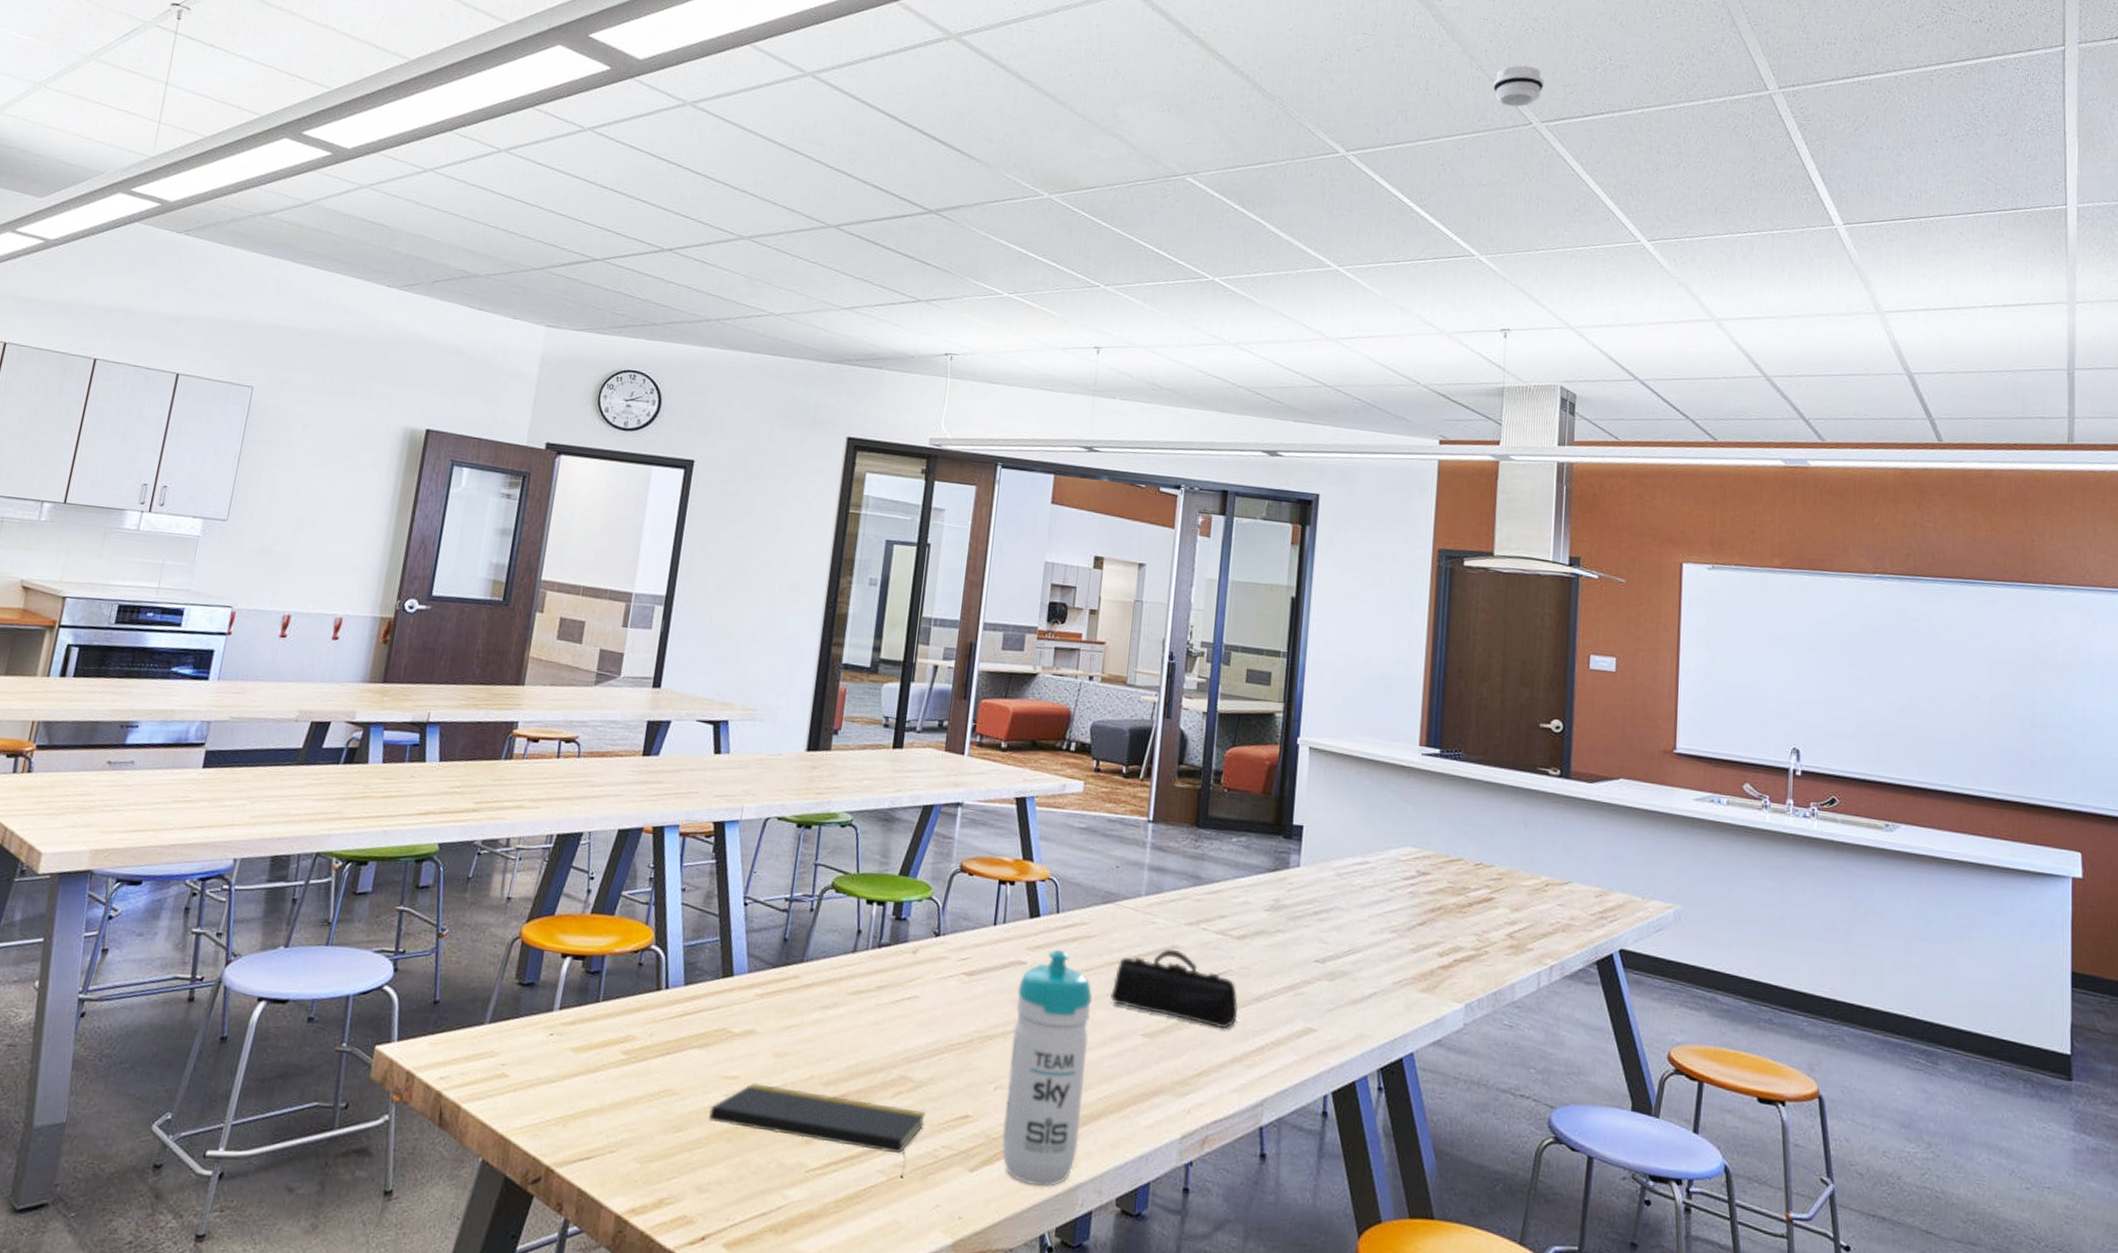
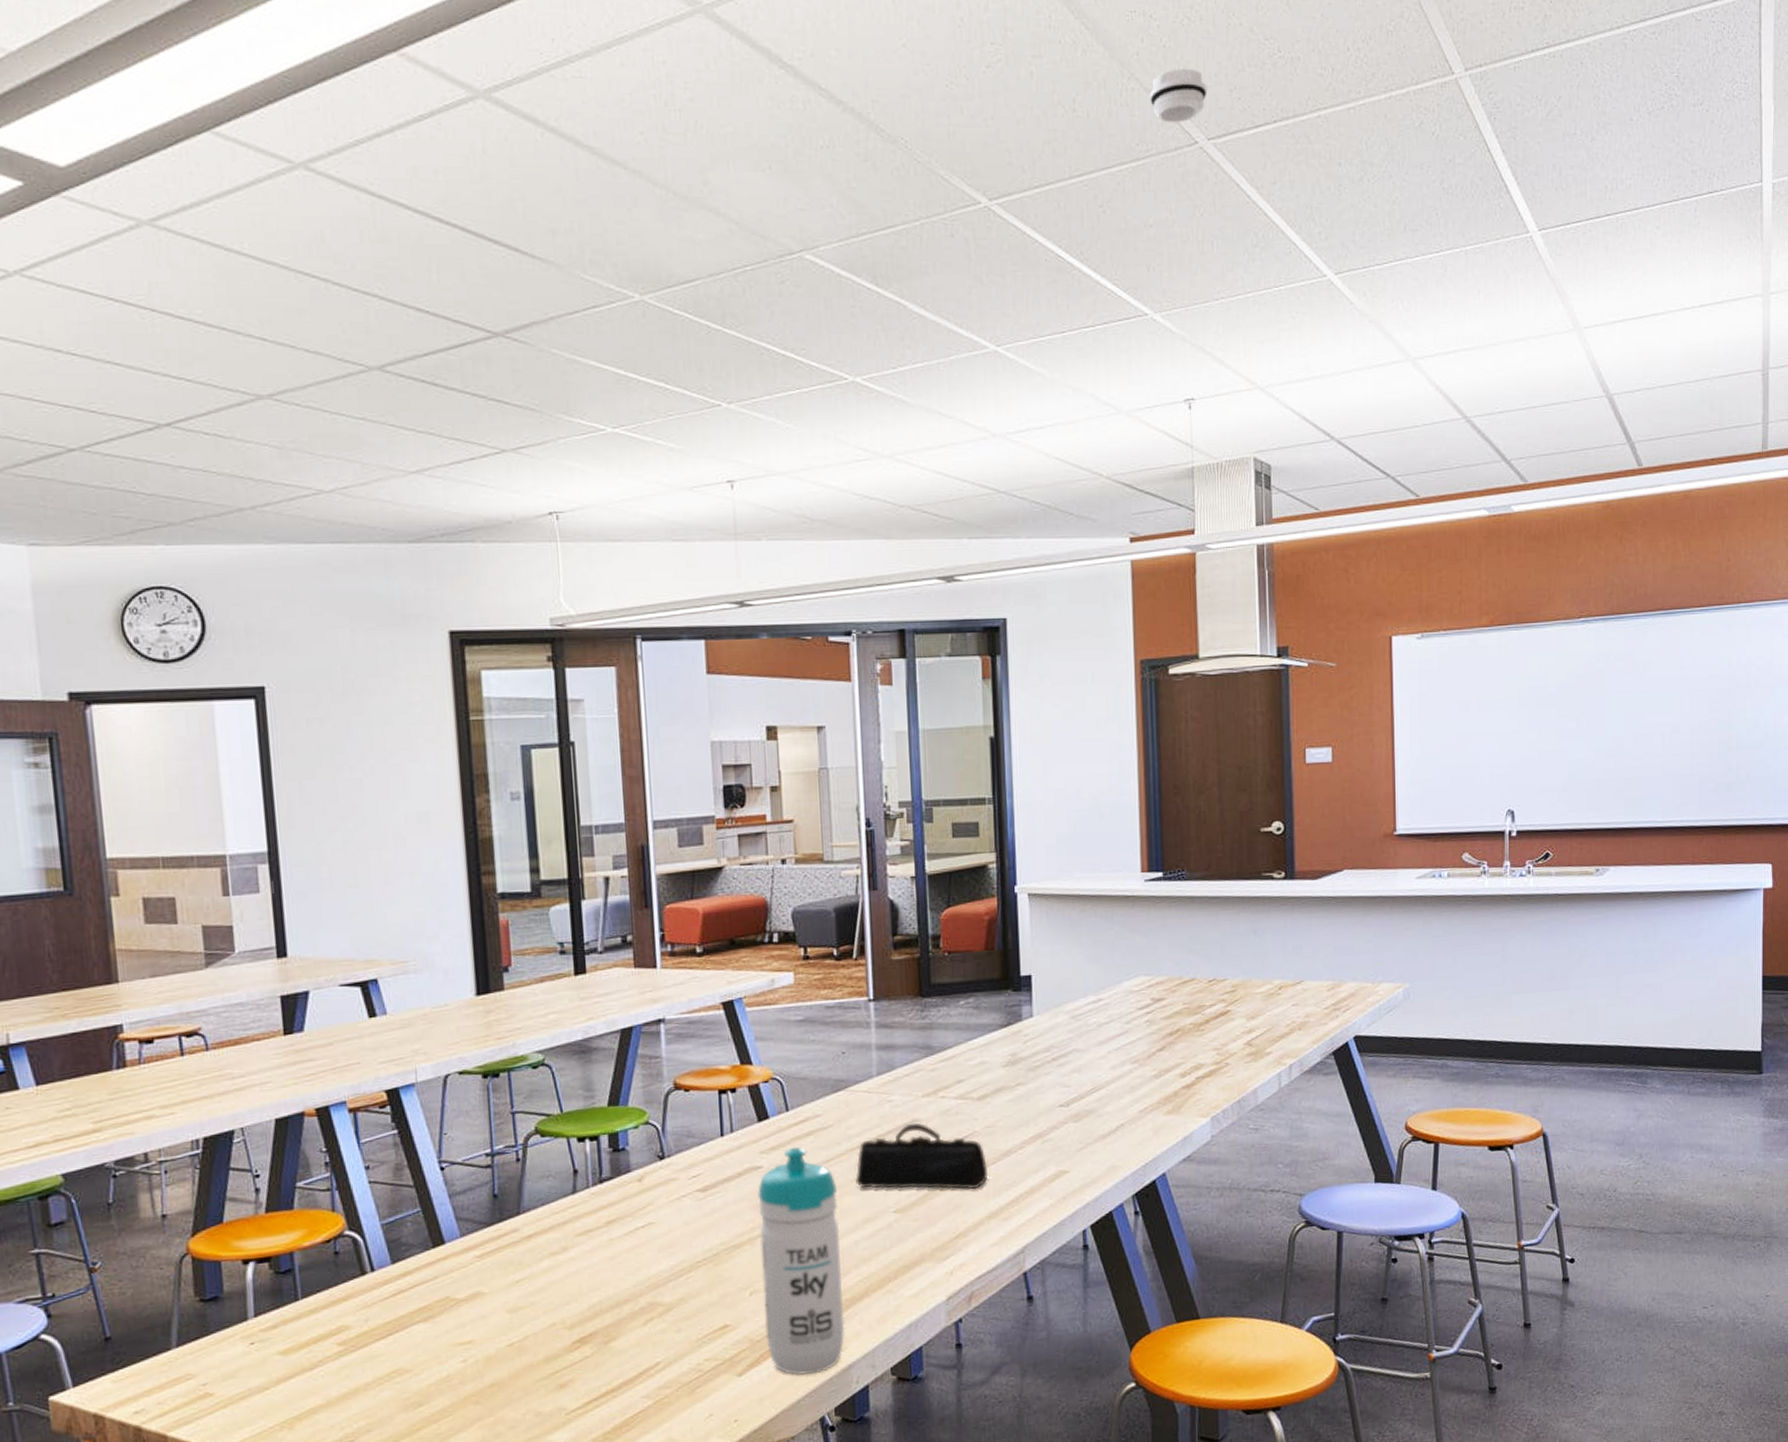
notepad: present [708,1083,926,1178] -> none [448,1331,683,1398]

